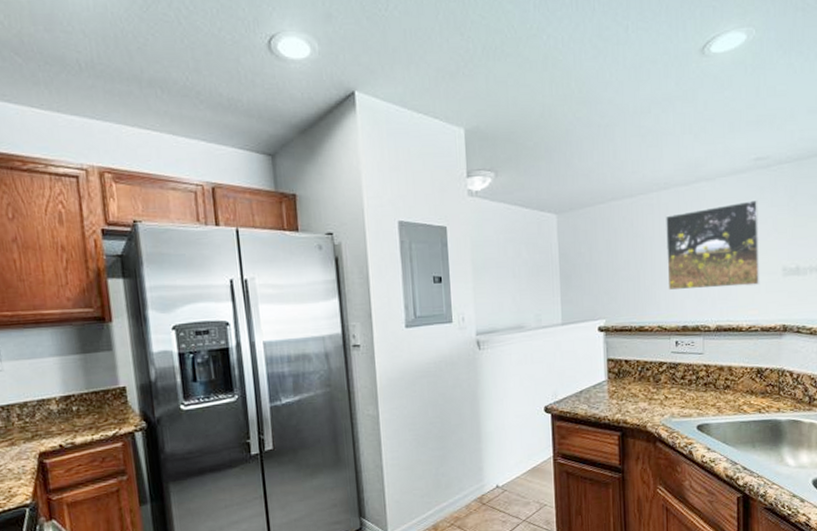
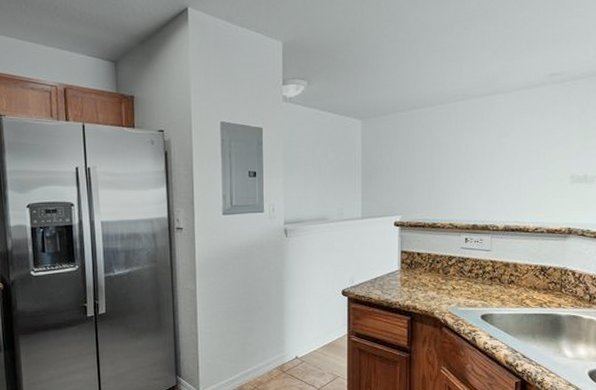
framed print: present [666,200,760,291] -> none [460,113,551,192]

